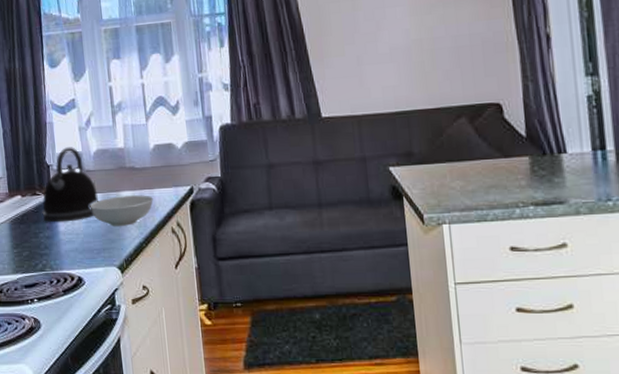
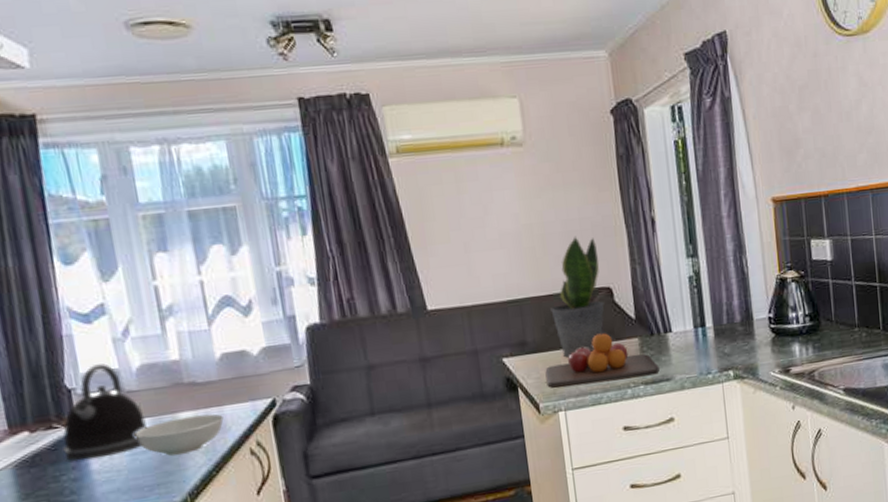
chopping board: none [430,149,552,200] -> present [545,333,660,388]
potted plant: none [437,51,493,171] -> present [550,235,604,358]

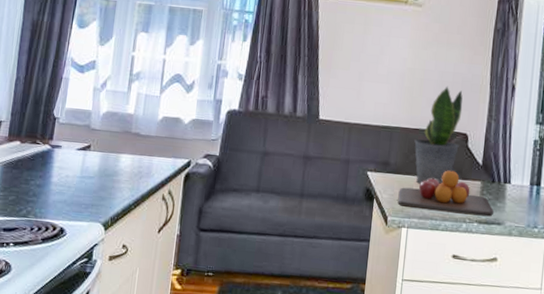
kettle: present [63,363,147,461] -> none [38,104,98,175]
bowl: present [134,413,224,456] -> none [87,157,151,187]

